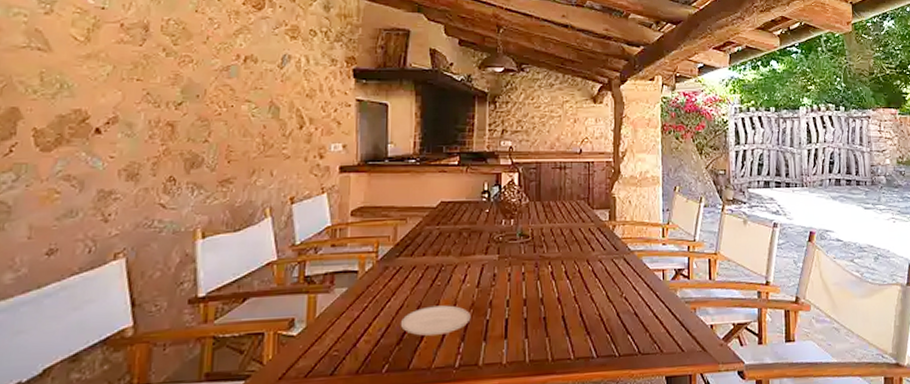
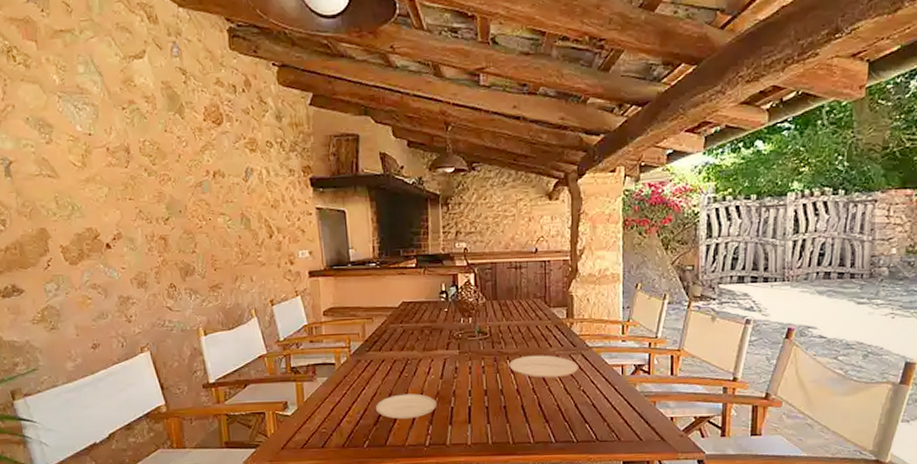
plate: none [550,259,620,285] -> present [509,355,578,378]

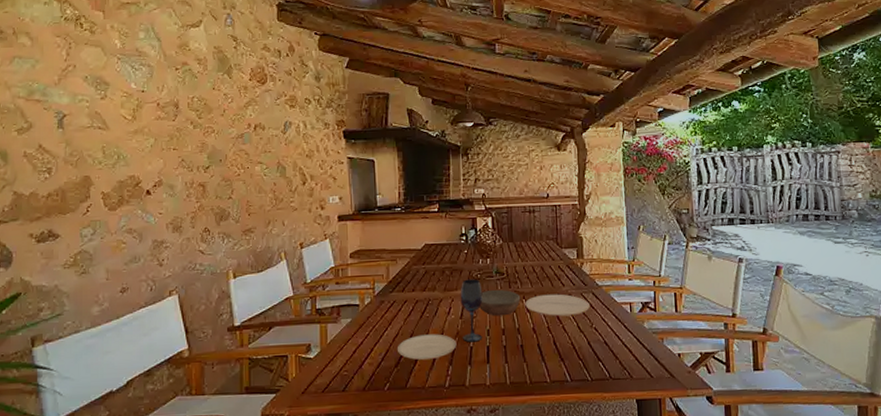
wineglass: none [440,338,465,403] -> present [460,279,483,342]
bowl: none [461,349,505,377] -> present [479,289,521,316]

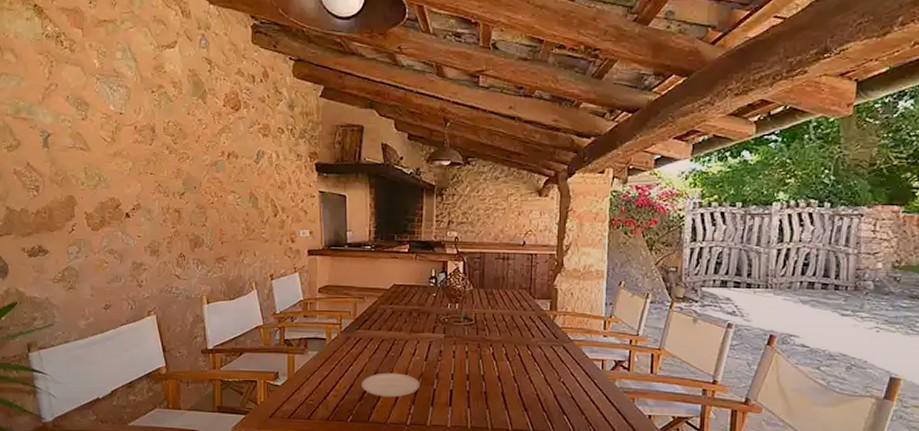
wineglass: present [460,279,483,342] -> none [426,322,449,385]
bowl: present [479,289,521,316] -> none [445,335,488,362]
plate: present [525,294,590,317] -> none [492,344,559,368]

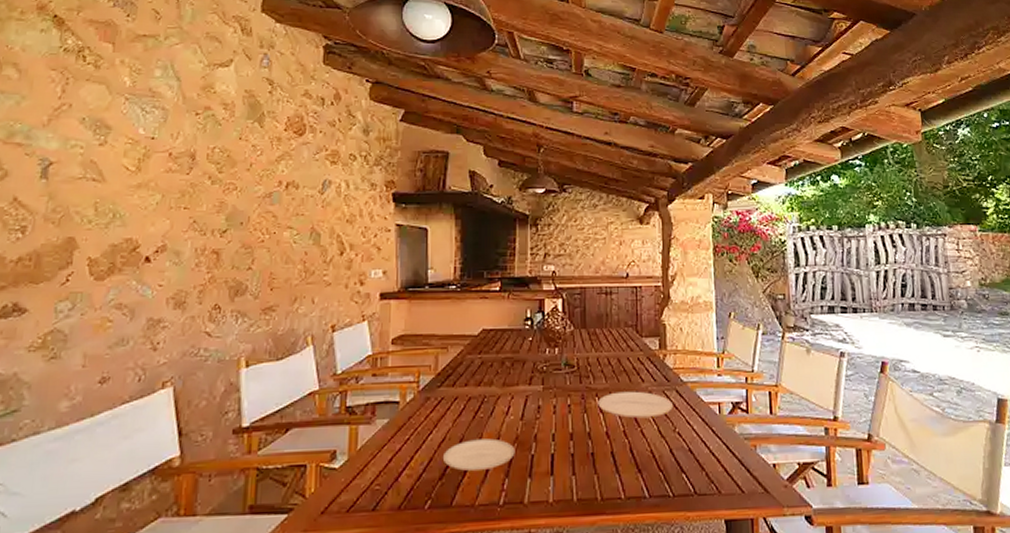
plate: none [492,344,559,368] -> present [598,391,673,419]

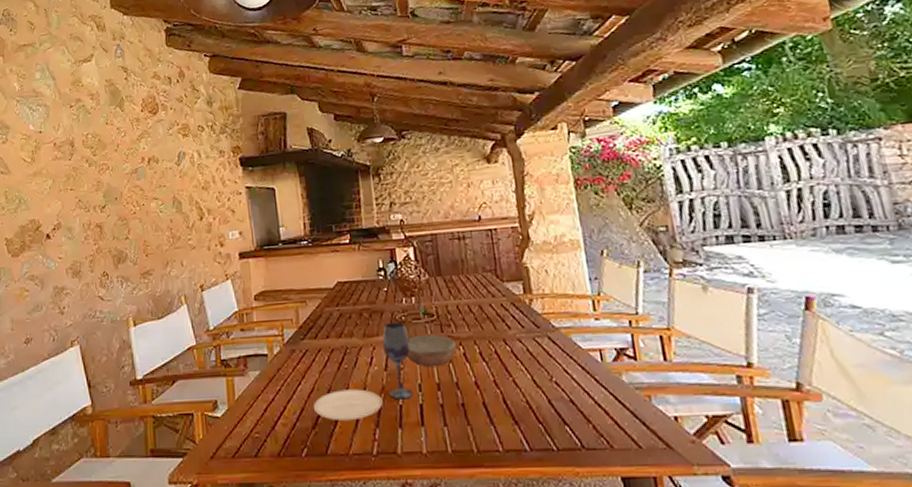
wineglass: none [521,372,548,449] -> present [382,322,413,400]
bowl: none [544,385,593,418] -> present [407,334,457,368]
plate: present [598,391,673,419] -> none [462,339,546,368]

